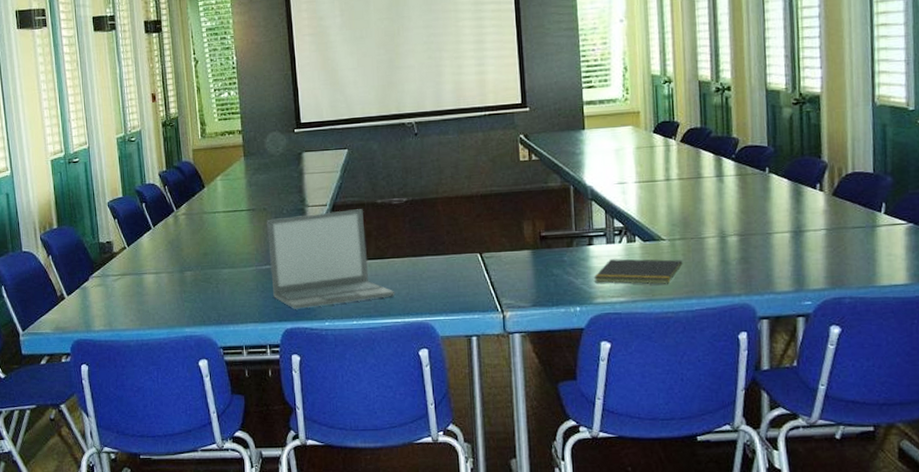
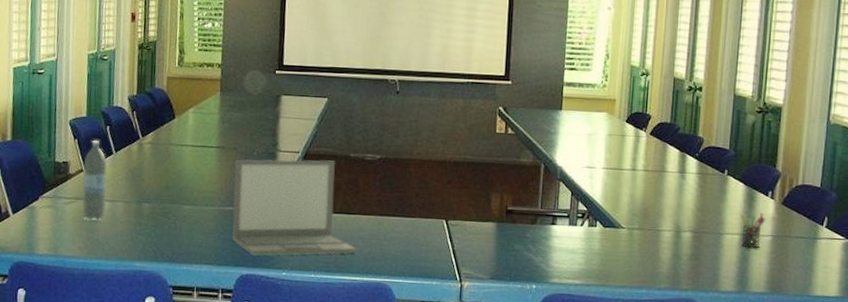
water bottle: none [126,218,151,293] -> present [82,140,107,220]
notepad: present [593,258,683,284] -> none [552,241,638,272]
pen holder: none [788,206,817,245] -> present [740,212,766,249]

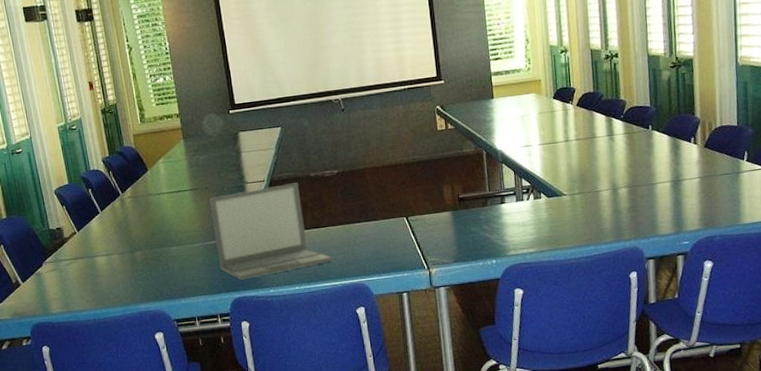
water bottle: present [82,140,107,220] -> none [75,204,104,275]
pen holder: present [740,212,766,249] -> none [668,158,692,193]

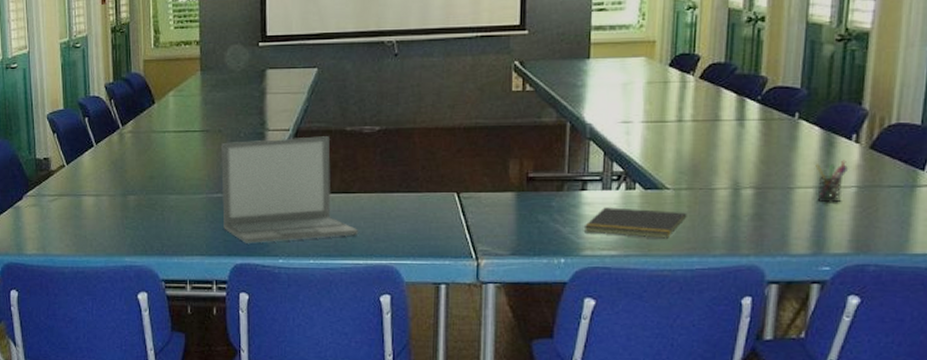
notepad: none [506,212,582,237] -> present [583,207,687,239]
pen holder: none [668,158,692,193] -> present [815,160,849,203]

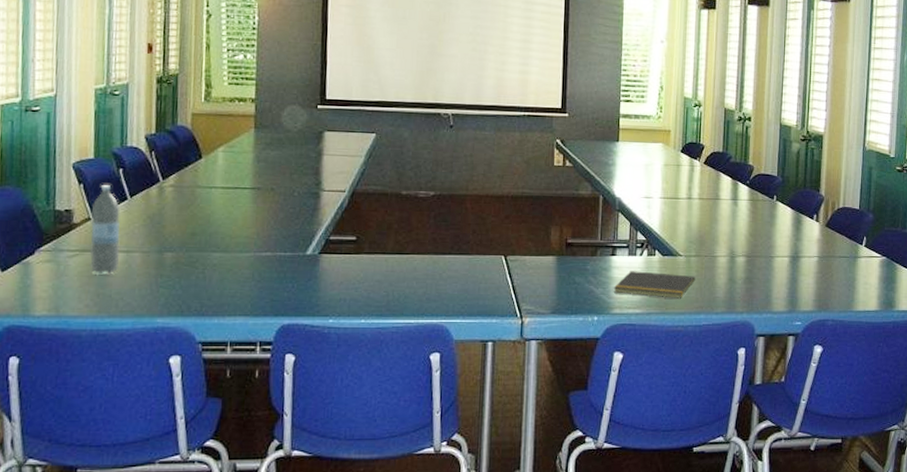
water bottle: none [65,134,90,216] -> present [90,185,121,273]
laptop: present [220,136,359,244] -> none [271,198,411,303]
pen holder: present [815,160,849,203] -> none [789,235,812,270]

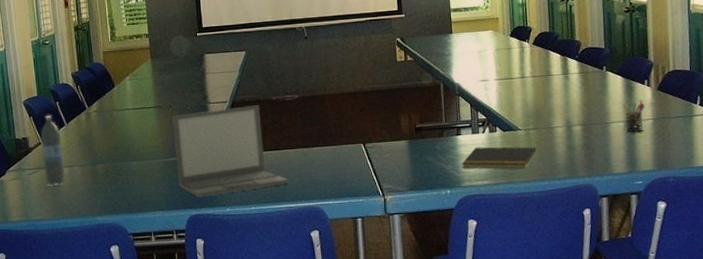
laptop: none [271,198,411,303] -> present [172,105,289,197]
pen holder: none [789,235,812,270] -> present [622,99,646,133]

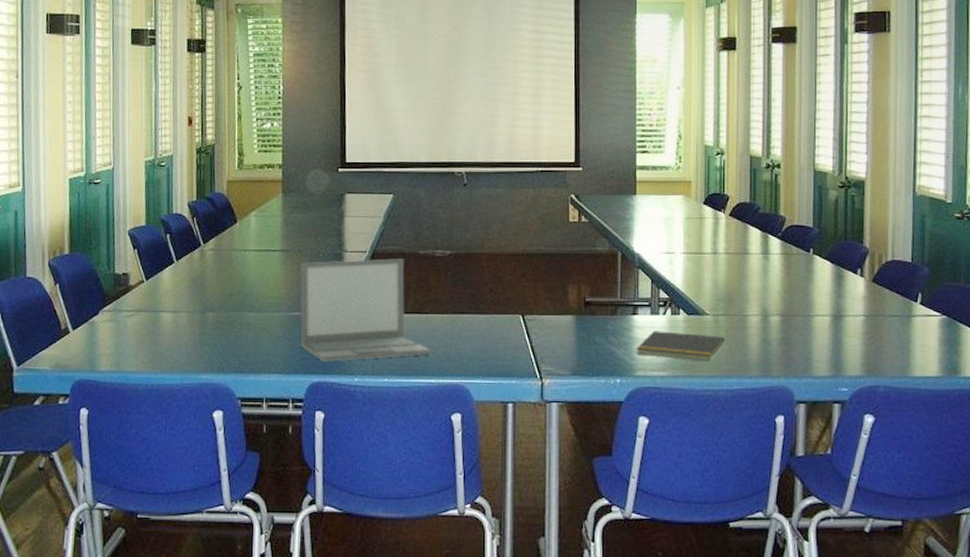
water bottle: present [41,116,65,185] -> none [144,250,169,332]
pen holder: present [622,99,646,133] -> none [829,291,857,330]

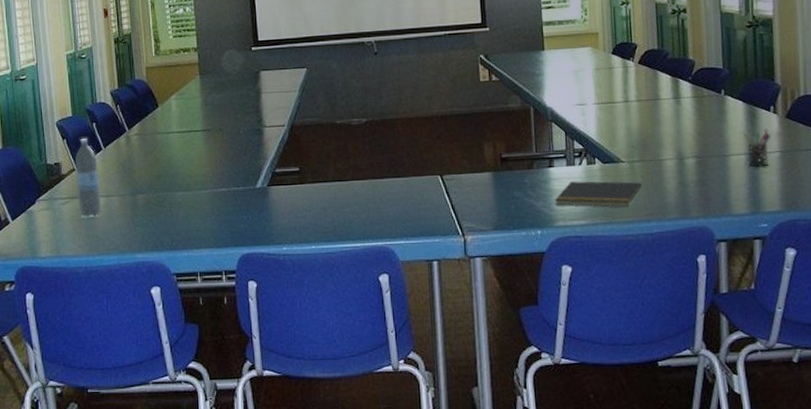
water bottle: none [144,250,169,332] -> present [75,139,101,217]
laptop: present [299,258,431,362] -> none [222,129,355,234]
pen holder: none [829,291,857,330] -> present [743,128,772,167]

